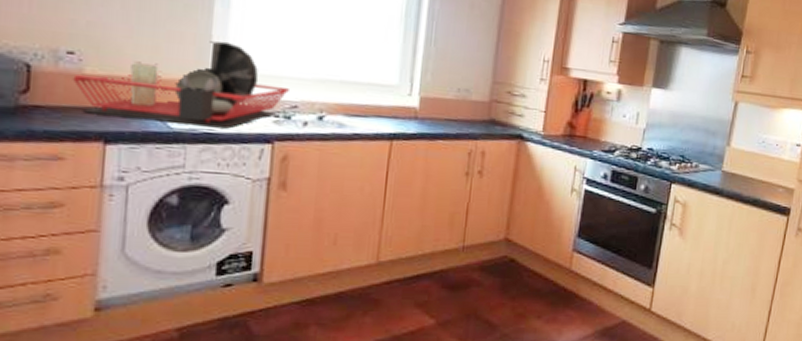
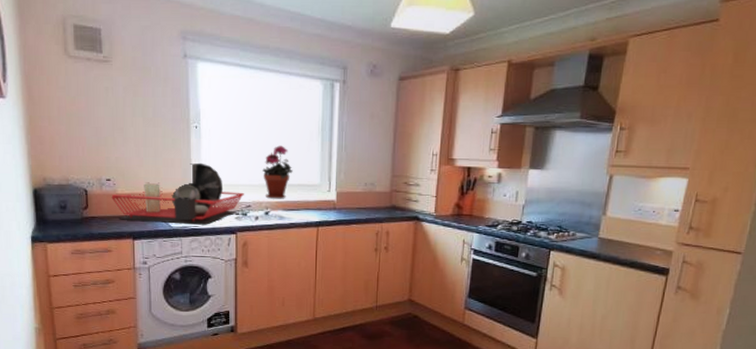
potted plant: none [318,29,362,101] -> present [262,145,293,199]

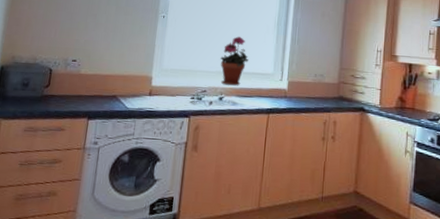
dish rack: present [111,162,244,225] -> none [74,48,201,108]

